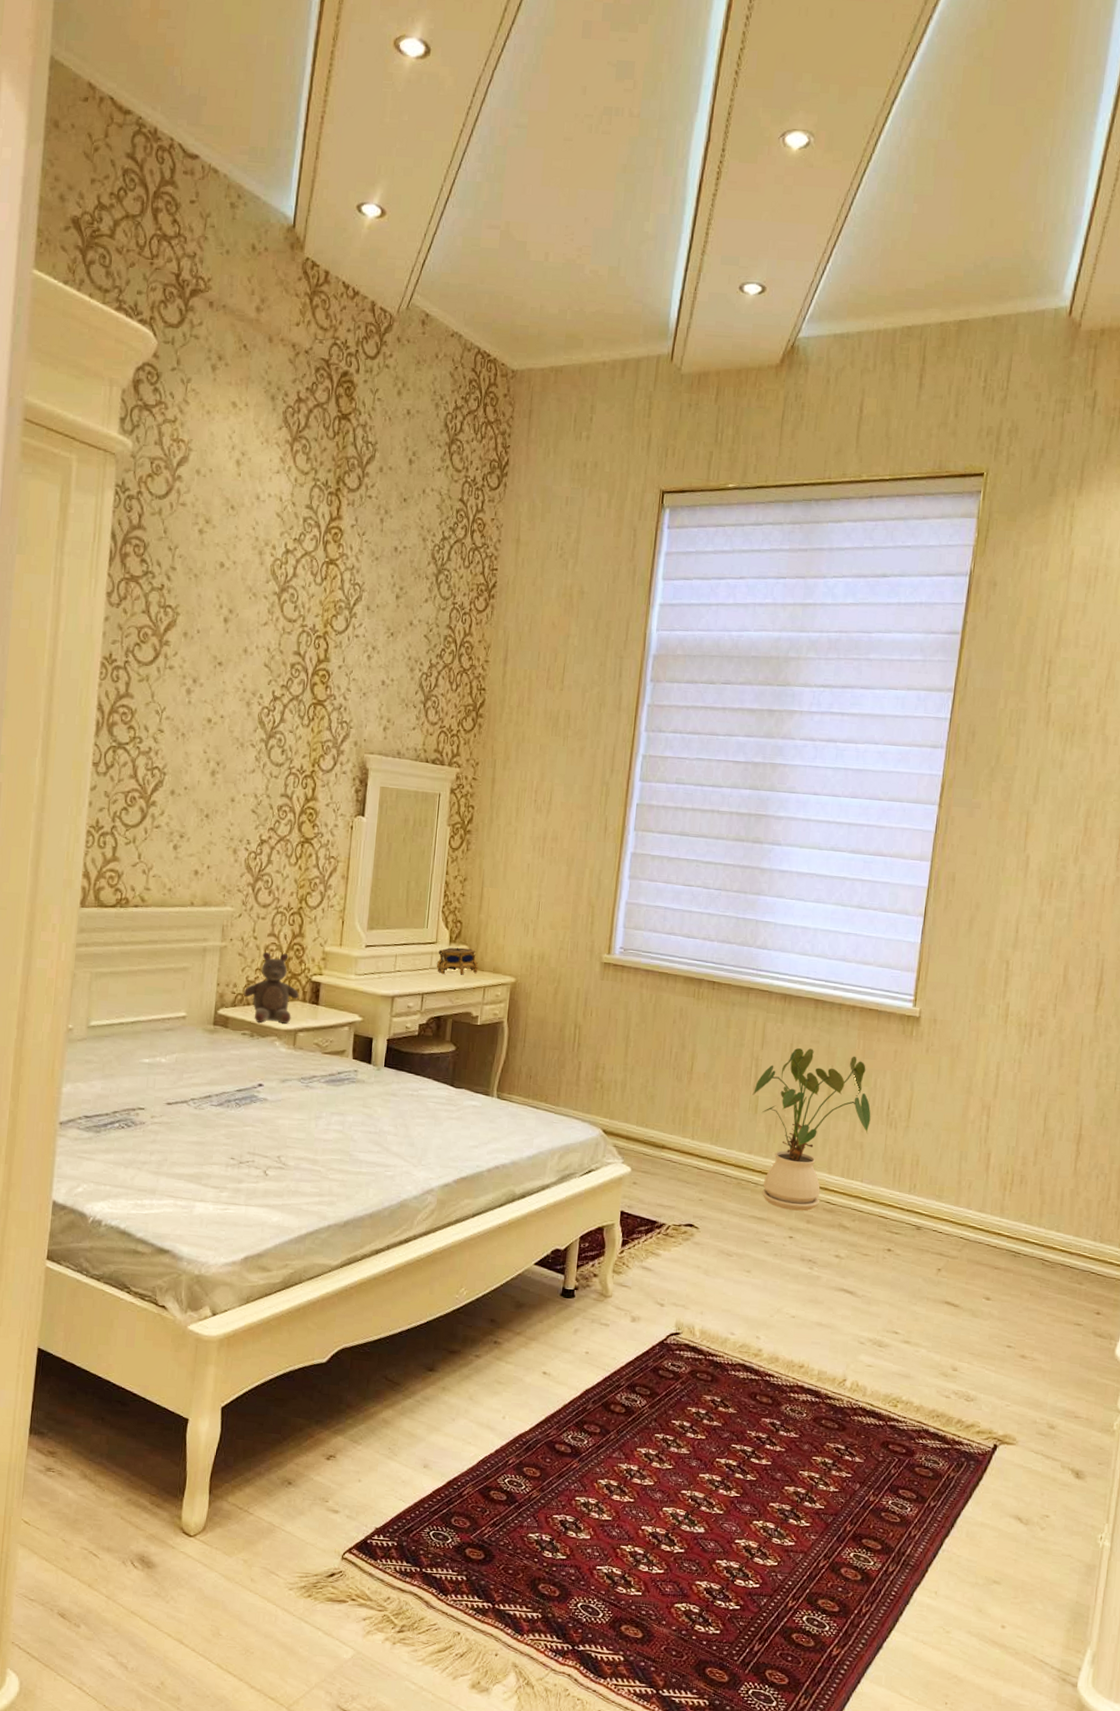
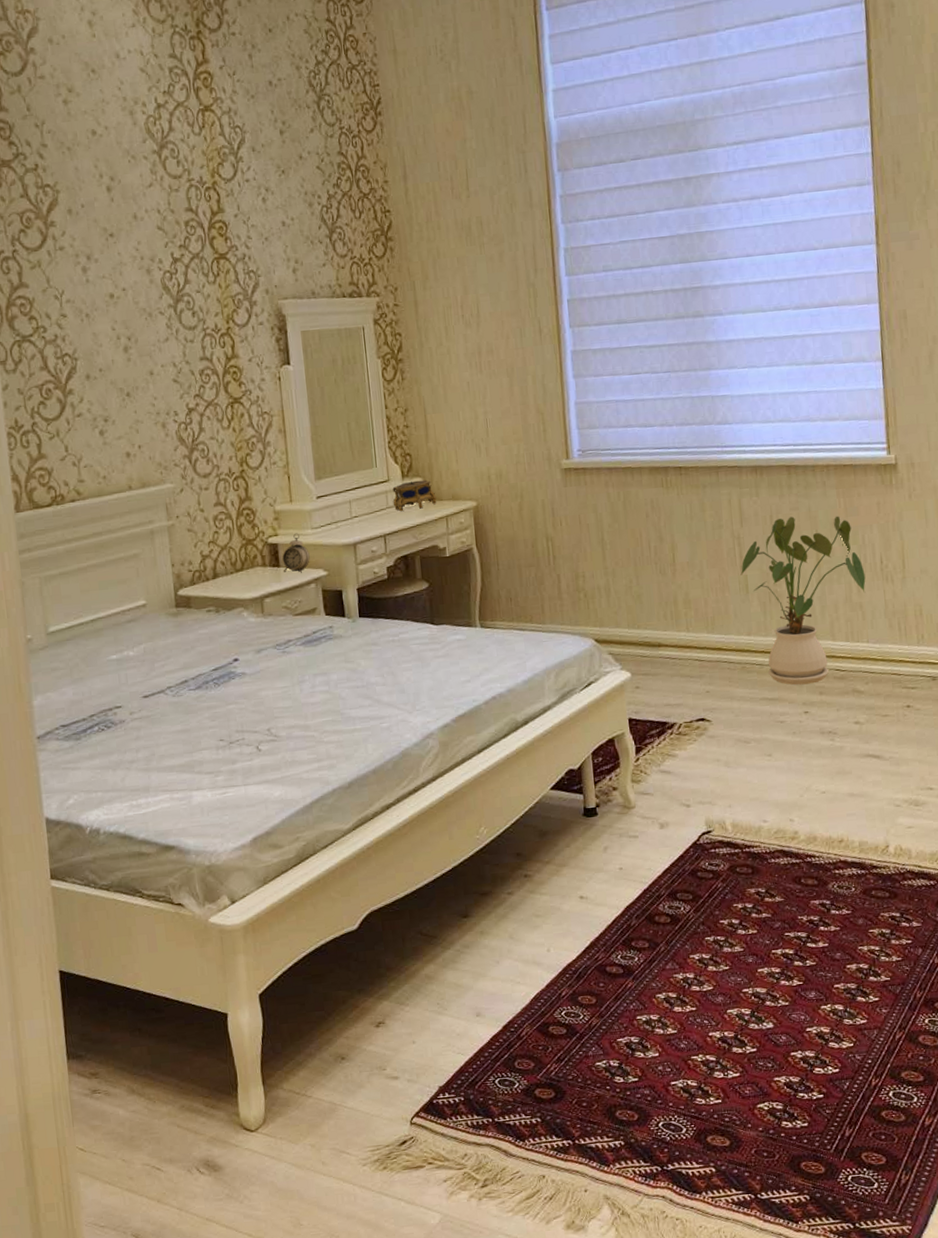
stuffed bear: present [243,952,300,1024] -> none [200,520,259,596]
alarm clock: none [321,976,349,1015] -> present [282,533,310,573]

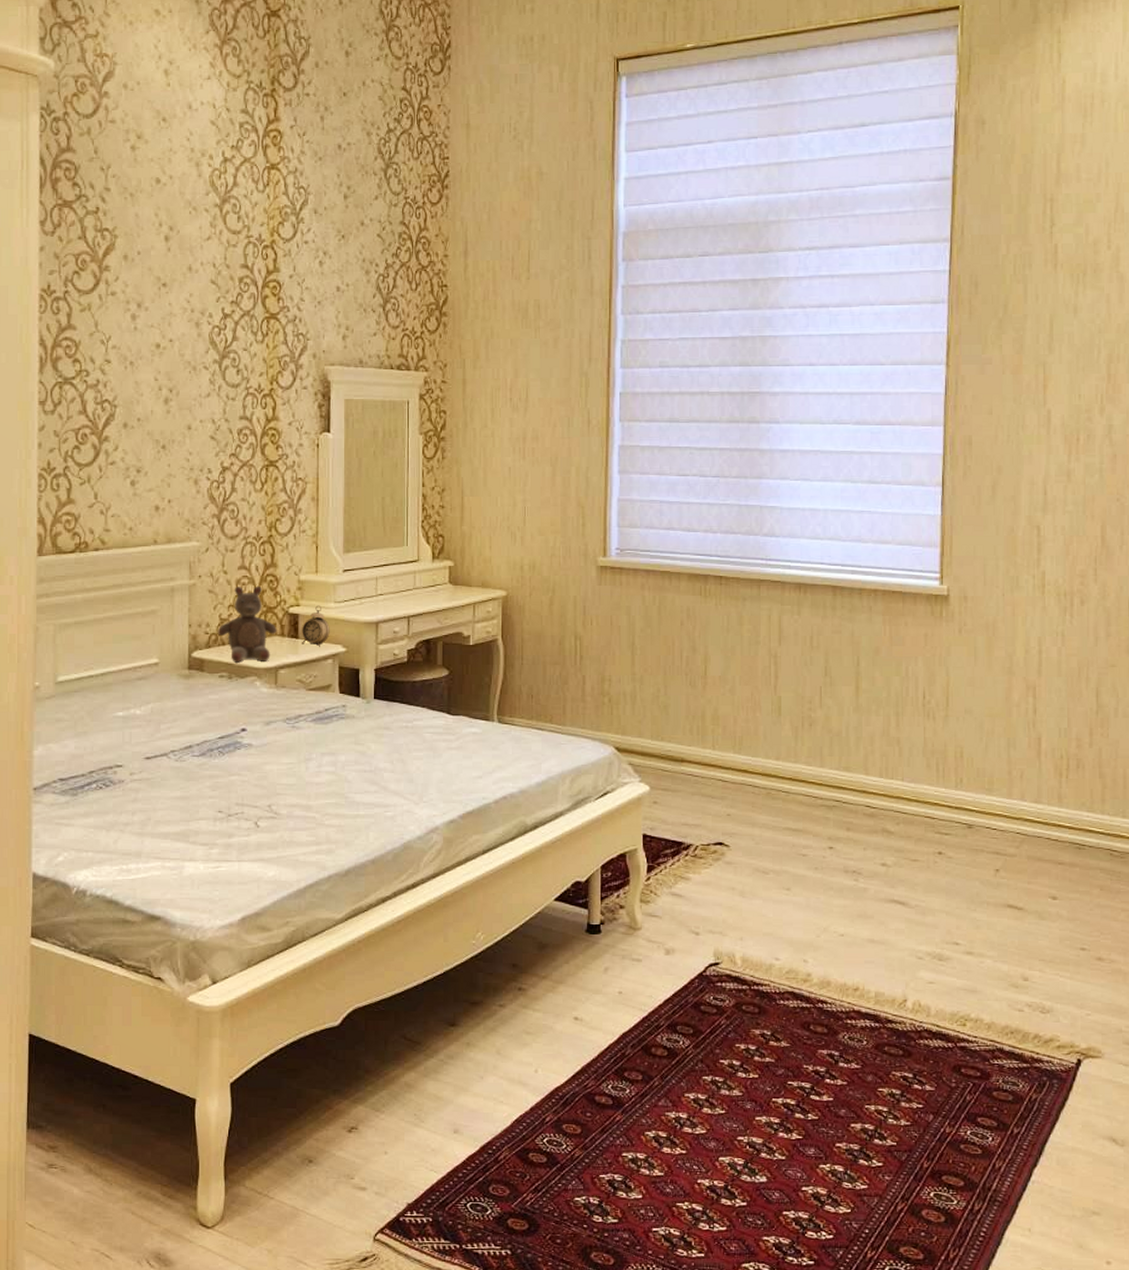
stuffed bear: none [200,520,259,596] -> present [217,585,278,663]
clock: present [392,480,437,512] -> none [420,563,466,594]
house plant: present [740,516,866,686] -> none [774,640,906,818]

